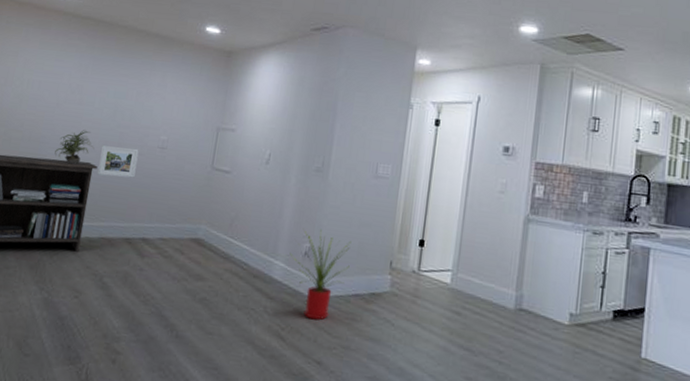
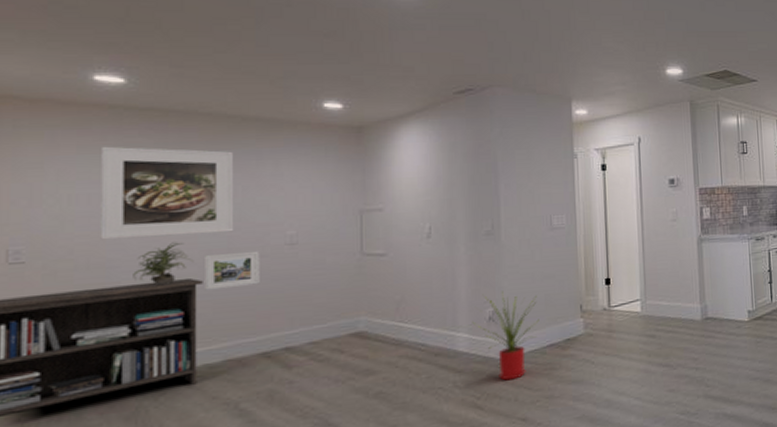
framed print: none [41,44,136,129] -> present [100,146,234,240]

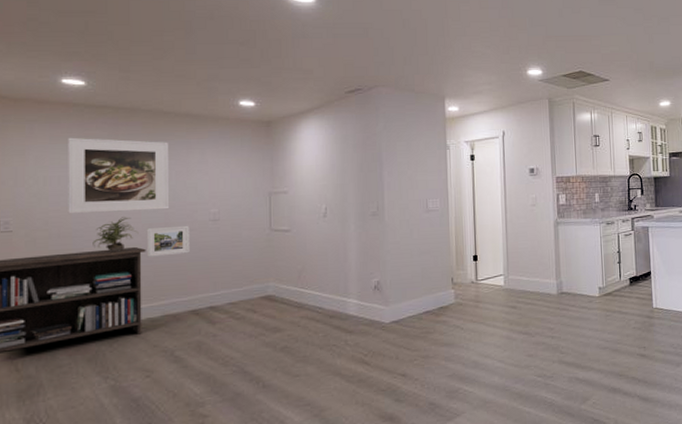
house plant: present [472,291,539,381] -> none [360,264,417,341]

